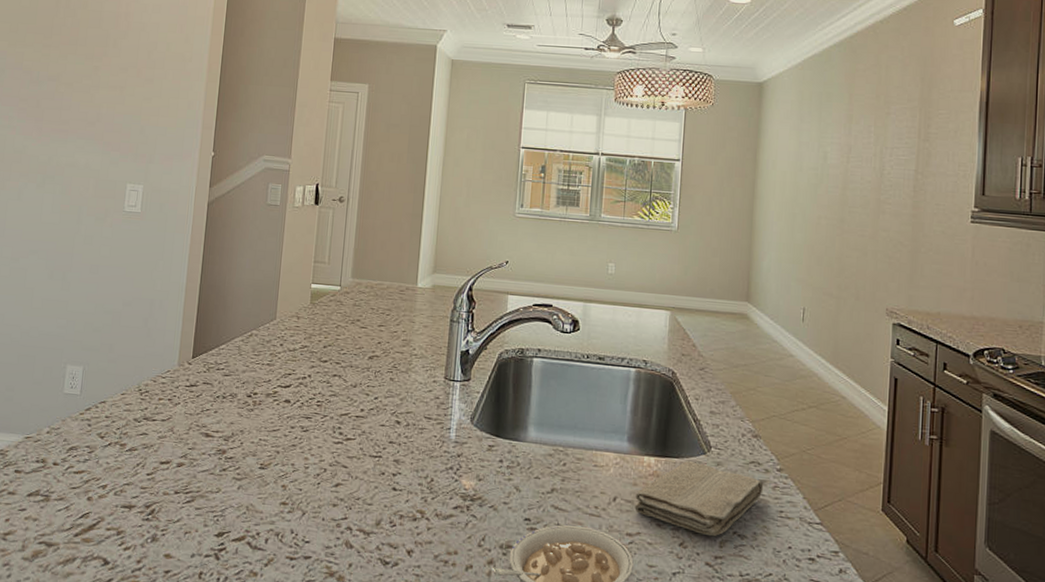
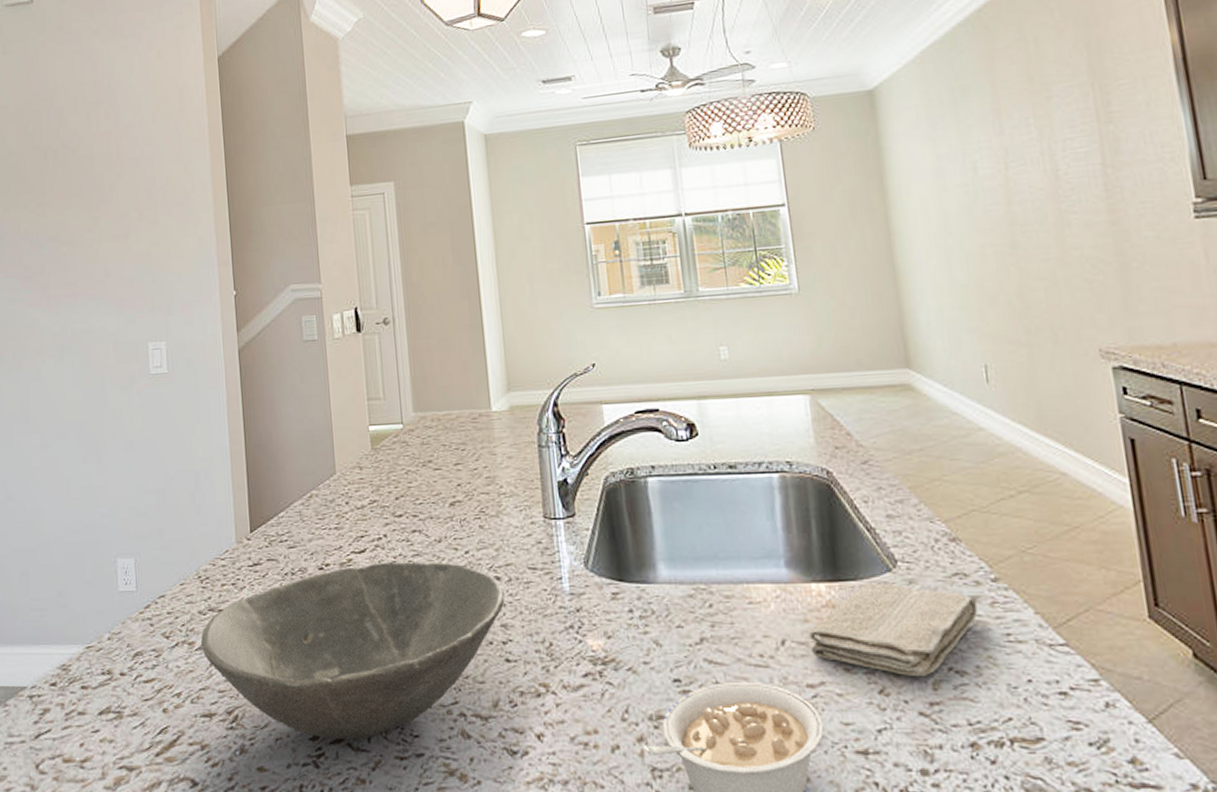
bowl: none [132,397,401,540] -> present [201,561,505,739]

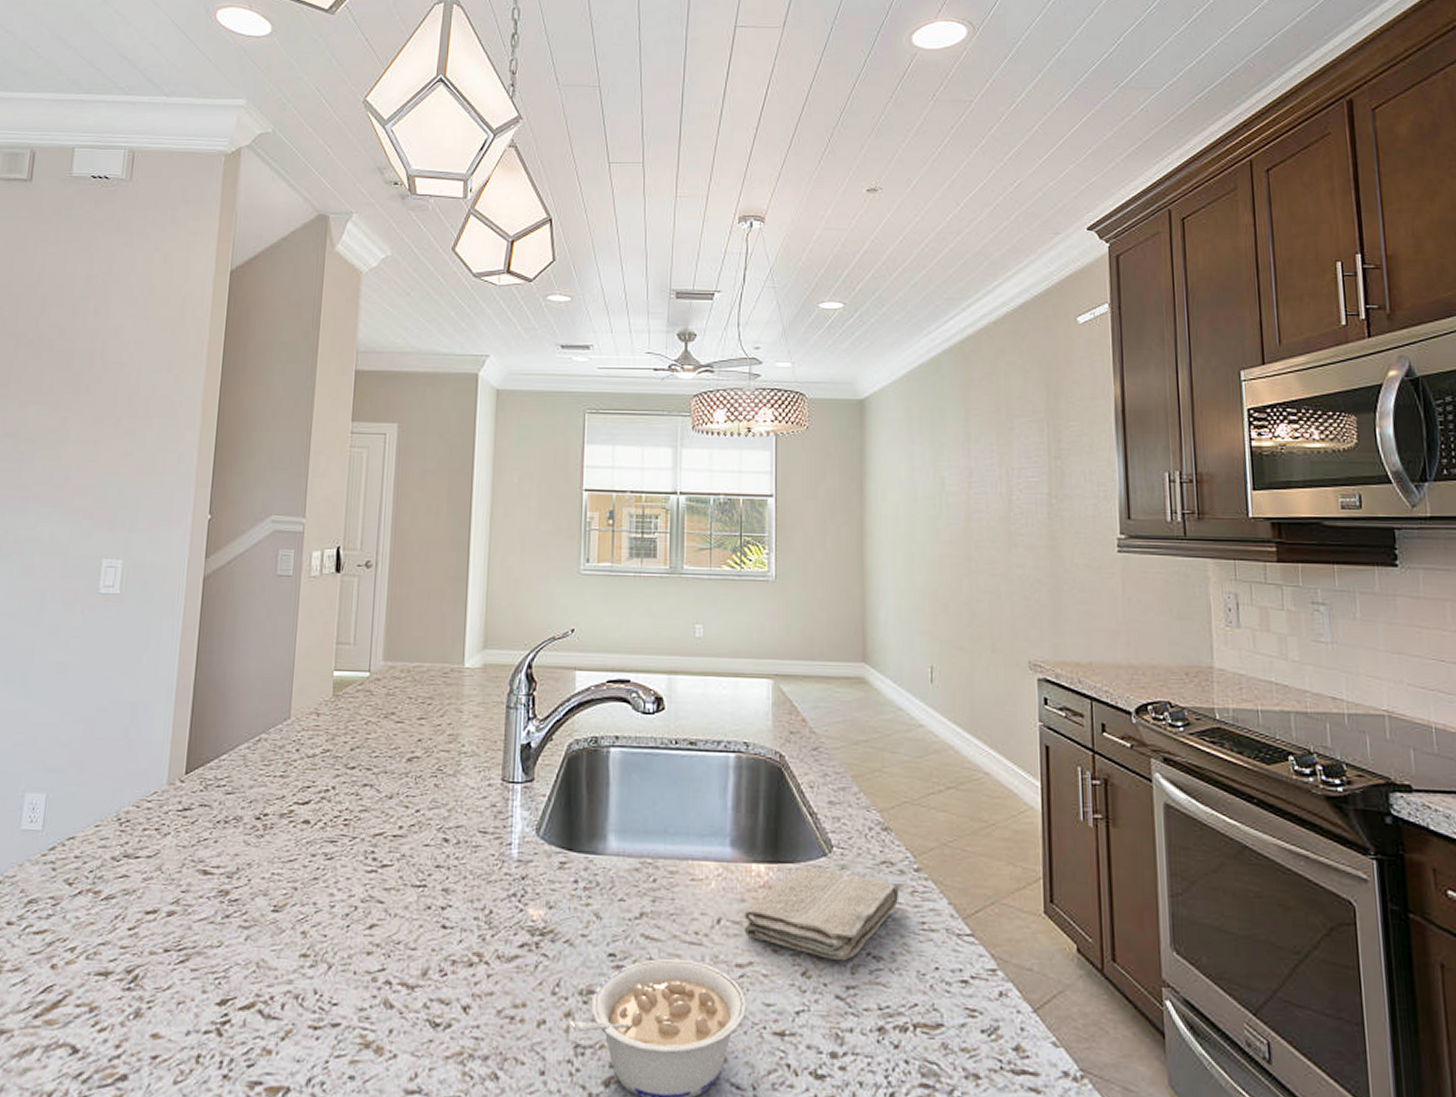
bowl: present [201,561,505,739] -> none [109,816,450,1006]

